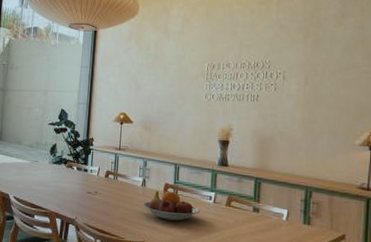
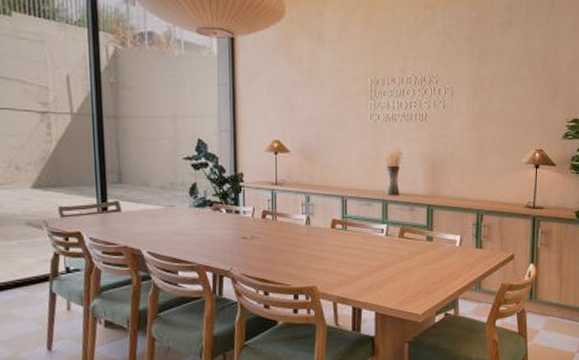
fruit bowl: present [143,190,200,221] -> none [309,227,372,260]

